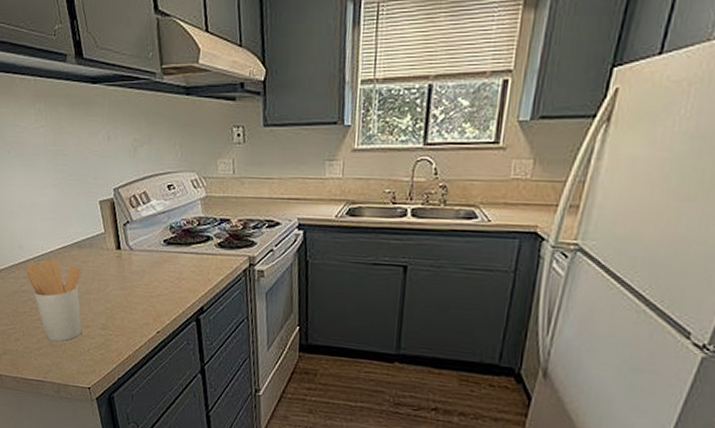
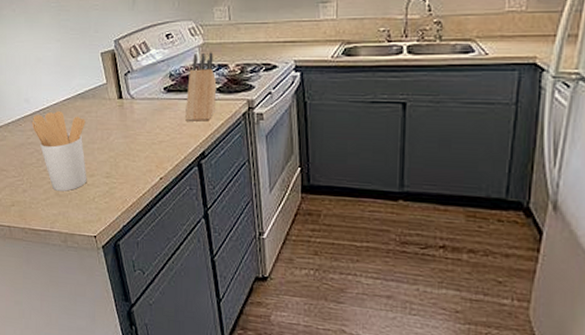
knife block: none [185,206,217,276] -> present [185,52,216,122]

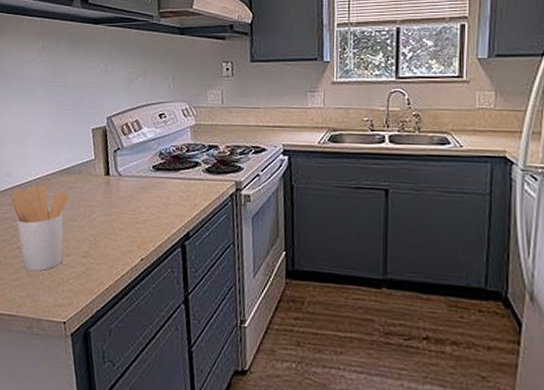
knife block: present [185,52,216,122] -> none [172,133,205,201]

